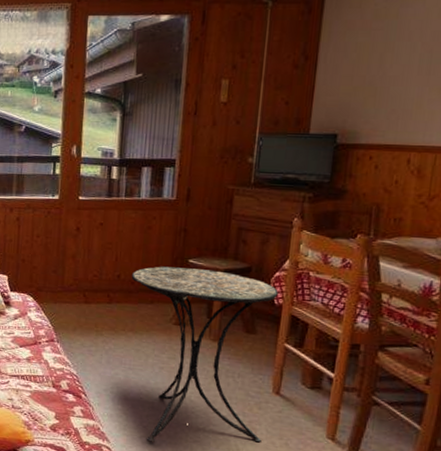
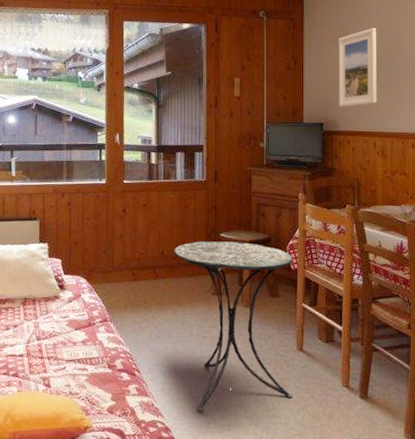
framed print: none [362,8,433,114] -> present [338,27,377,107]

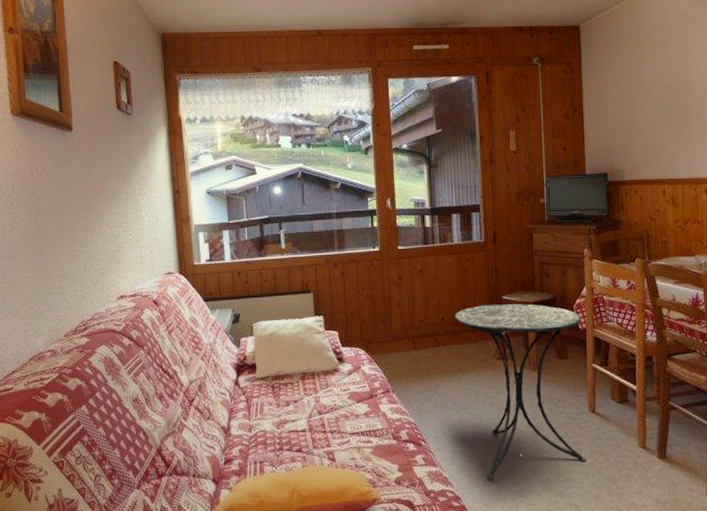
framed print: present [338,27,377,107] -> none [620,66,665,155]

